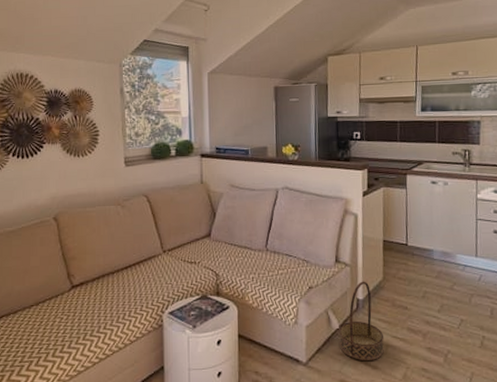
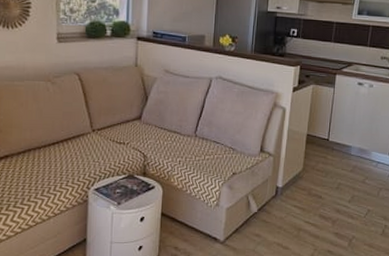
basket: present [338,281,384,362] -> none [255,170,298,243]

